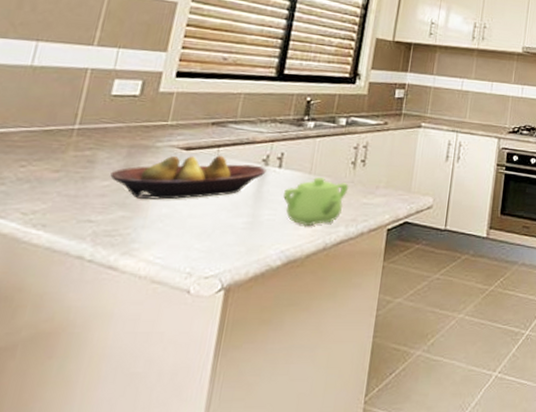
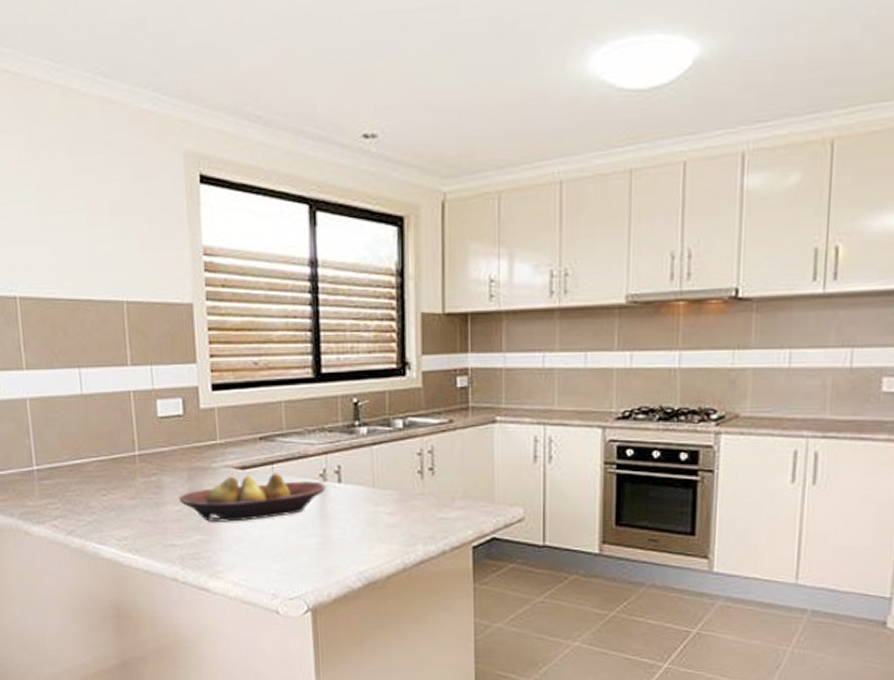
teapot: present [283,177,349,226] -> none [350,491,420,545]

